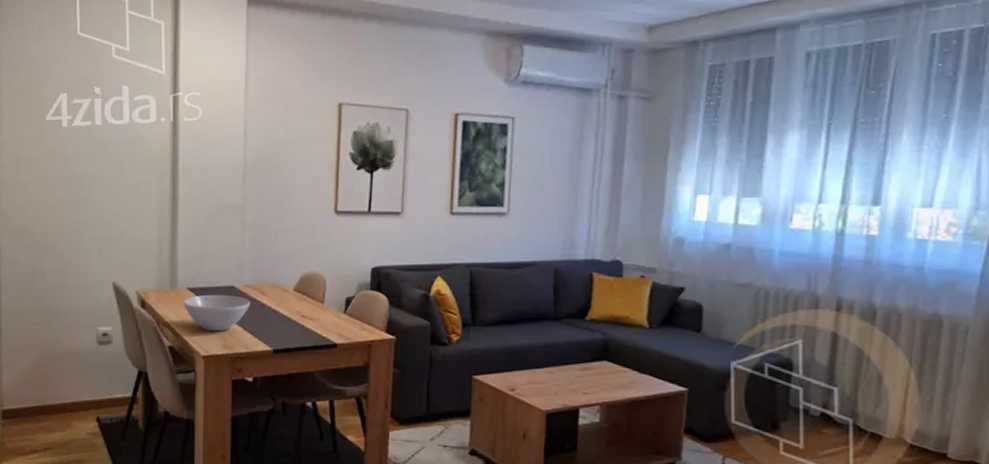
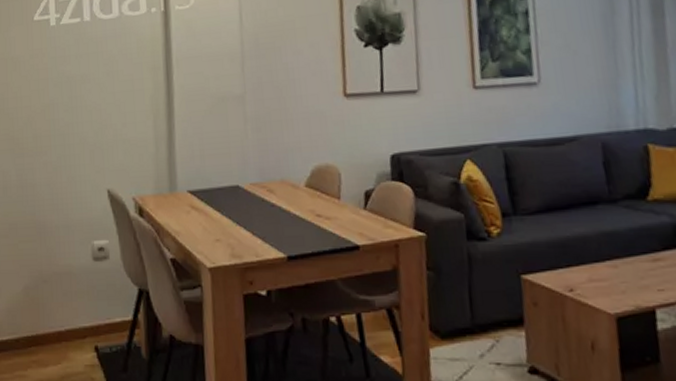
bowl: present [183,294,250,332] -> none [184,195,258,239]

